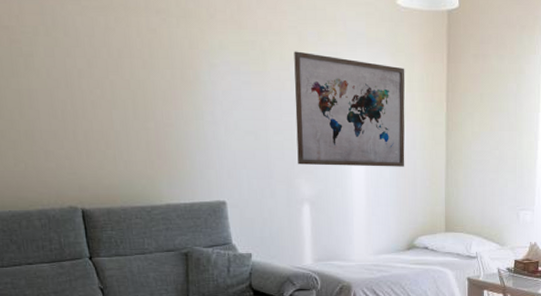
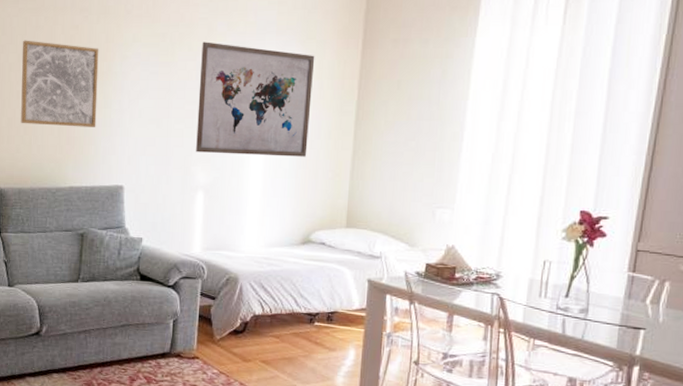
wall art: none [90,43,189,140] -> present [21,40,99,127]

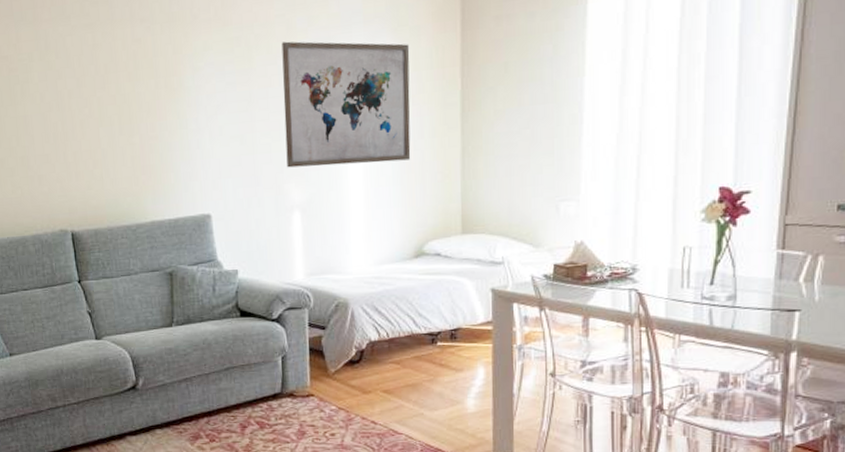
wall art: present [21,40,99,127] -> none [79,61,173,157]

